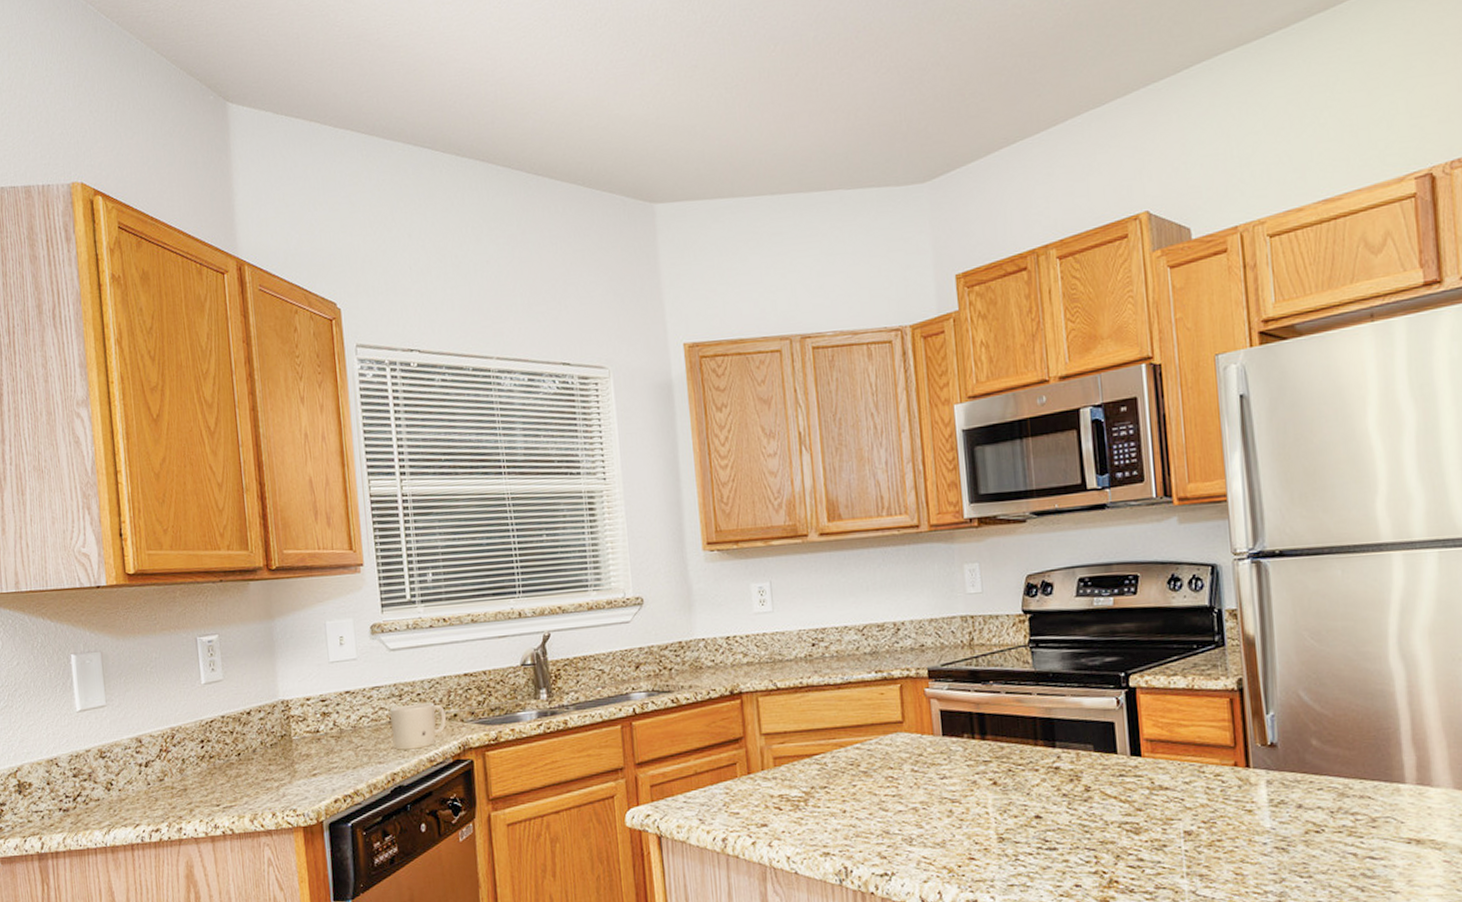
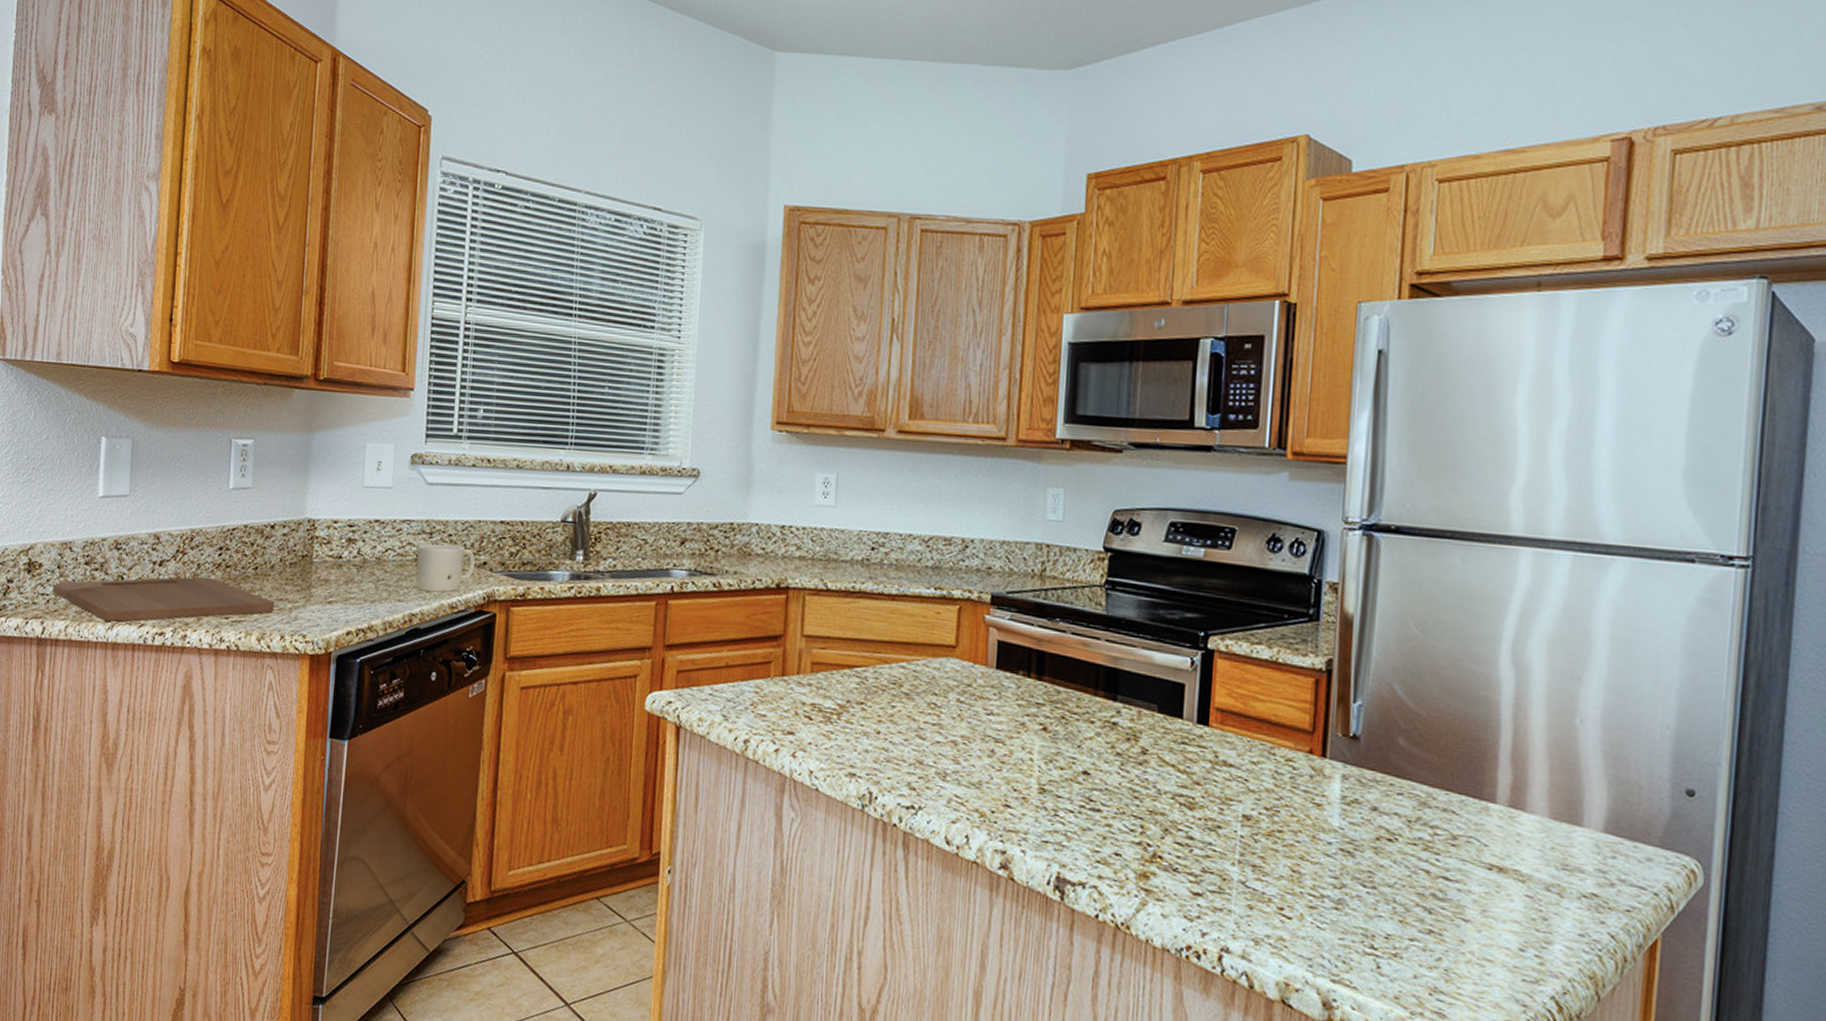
cutting board: none [45,770,262,828] -> present [52,576,274,622]

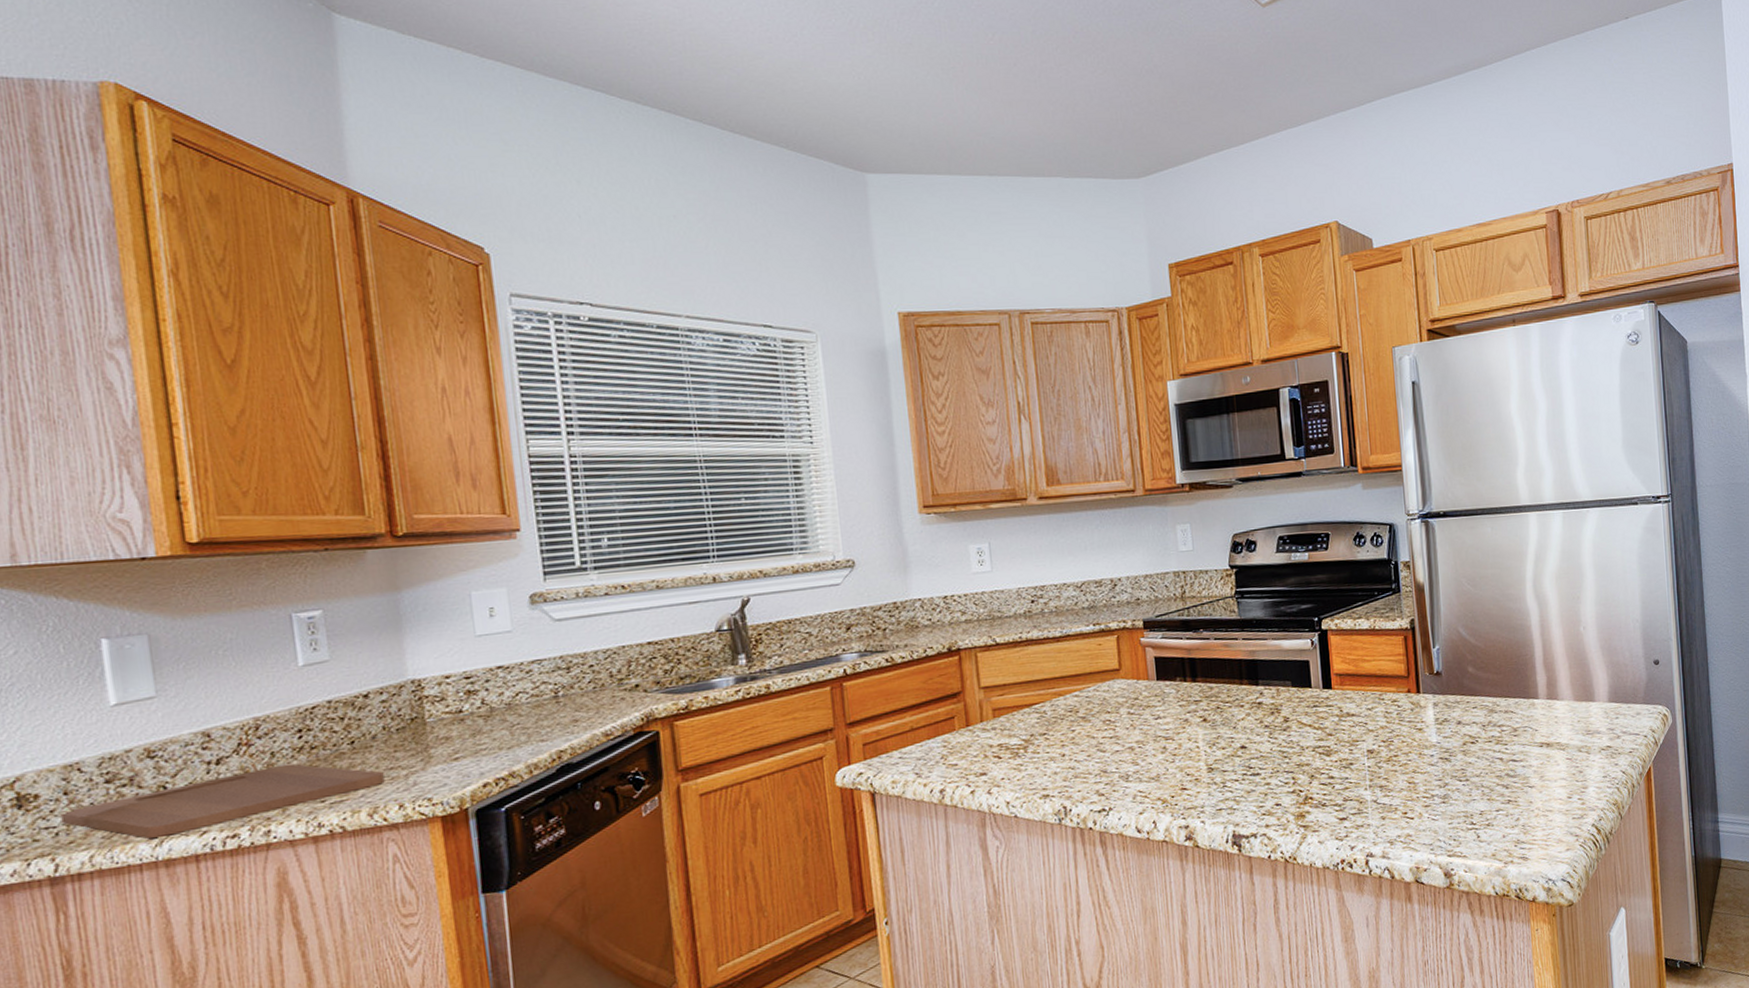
mug: present [416,543,476,593] -> none [555,674,627,726]

